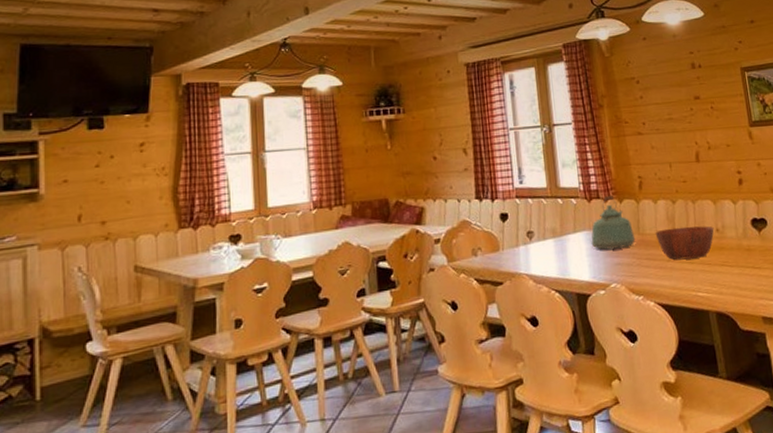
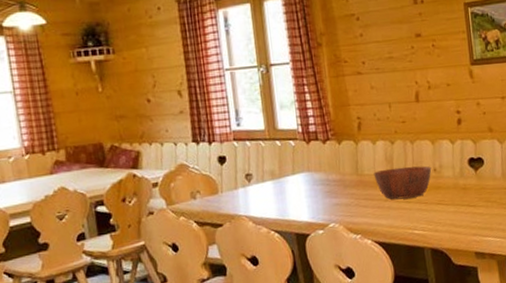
kettle: present [591,195,636,250] -> none [310,136,354,191]

